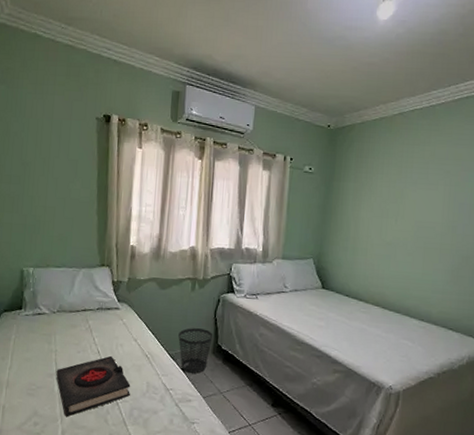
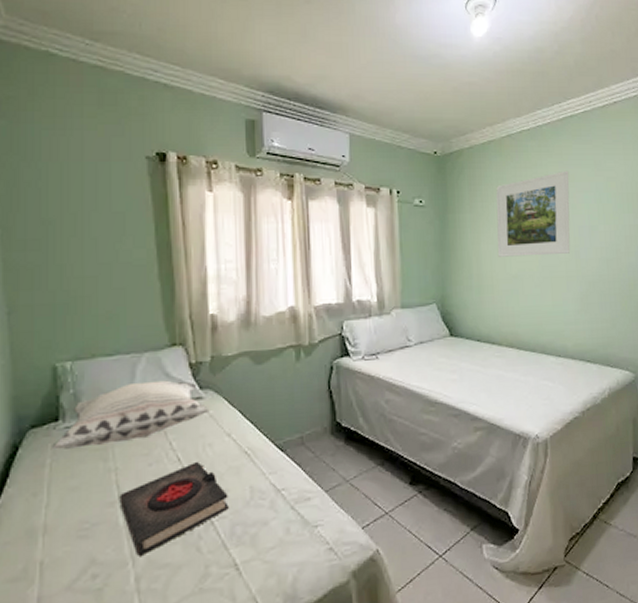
decorative pillow: none [16,289,123,332] -> present [52,380,208,450]
wastebasket: present [178,328,213,374] -> none [285,405,330,464]
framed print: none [375,149,457,228] -> present [496,170,571,257]

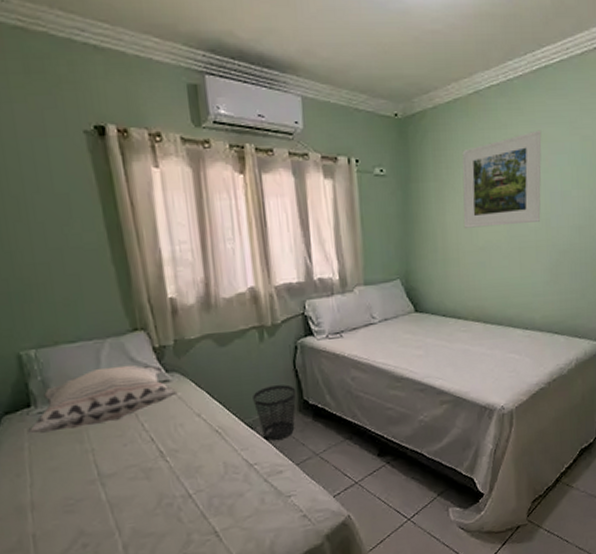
book: present [119,461,229,557] -> none [99,440,205,528]
wastebasket: none [285,405,330,464] -> present [253,384,297,440]

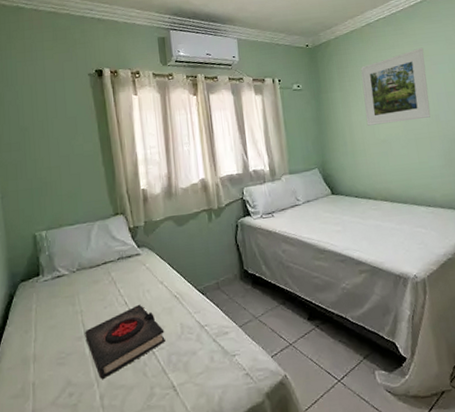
decorative pillow: present [28,364,176,434] -> none [36,241,145,298]
book: none [99,440,205,528] -> present [85,304,165,380]
wastebasket: present [253,384,297,440] -> none [203,257,238,305]

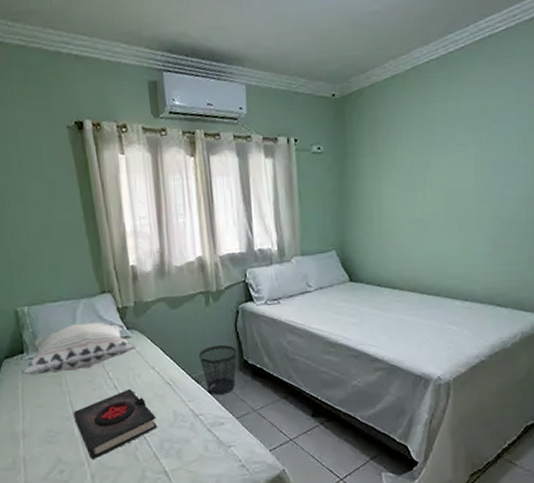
decorative pillow: none [36,241,145,298] -> present [21,322,135,376]
wastebasket: none [203,257,238,305] -> present [199,345,237,394]
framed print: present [360,47,431,126] -> none [399,100,485,201]

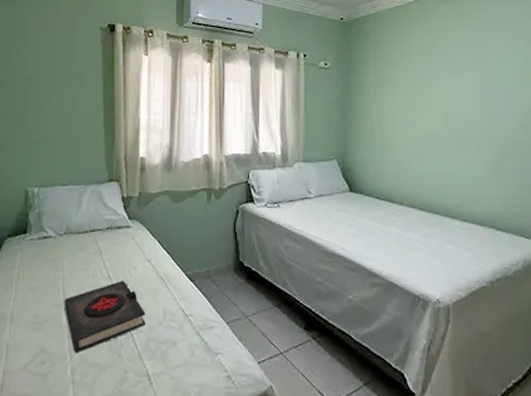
decorative pillow: present [21,322,135,376] -> none [21,208,134,257]
wastebasket: present [199,345,237,394] -> none [196,244,234,296]

